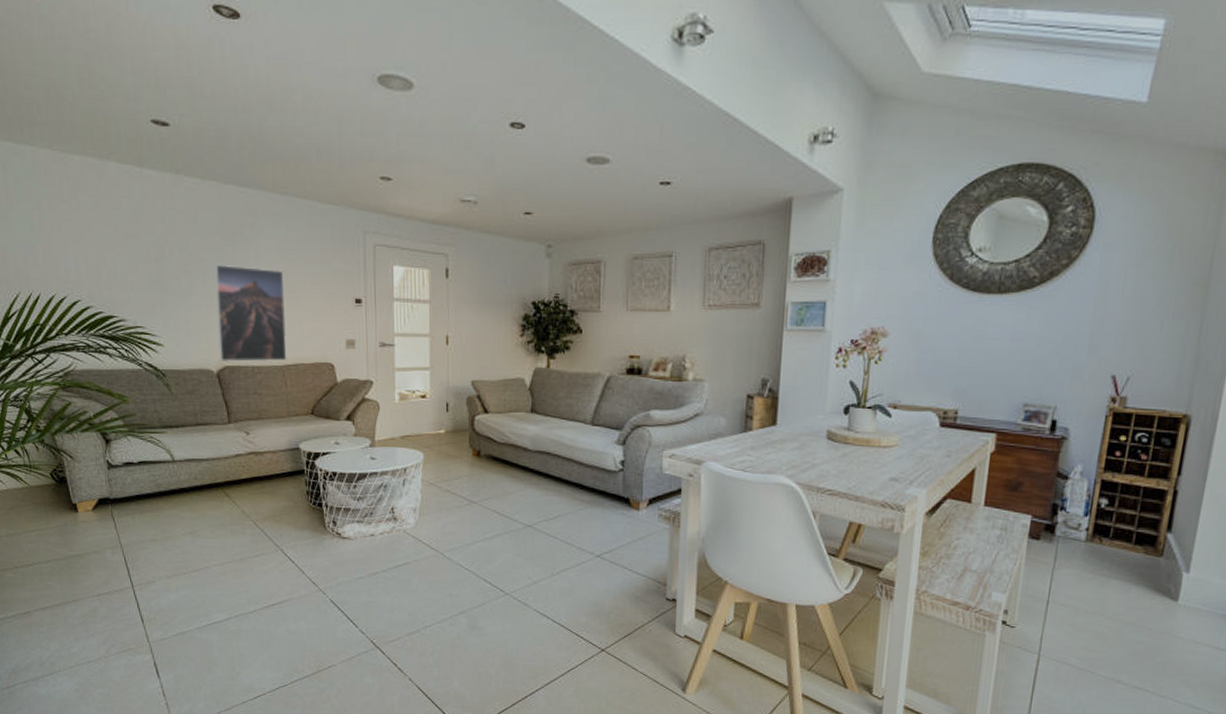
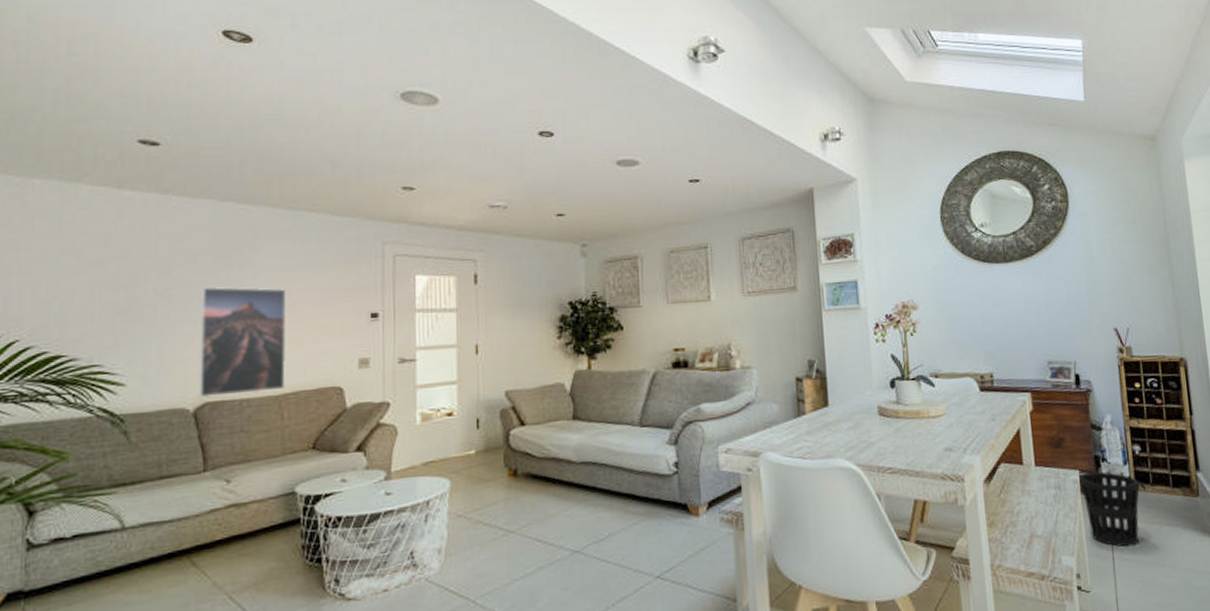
wastebasket: none [1029,519,1096,594] -> present [1079,472,1140,548]

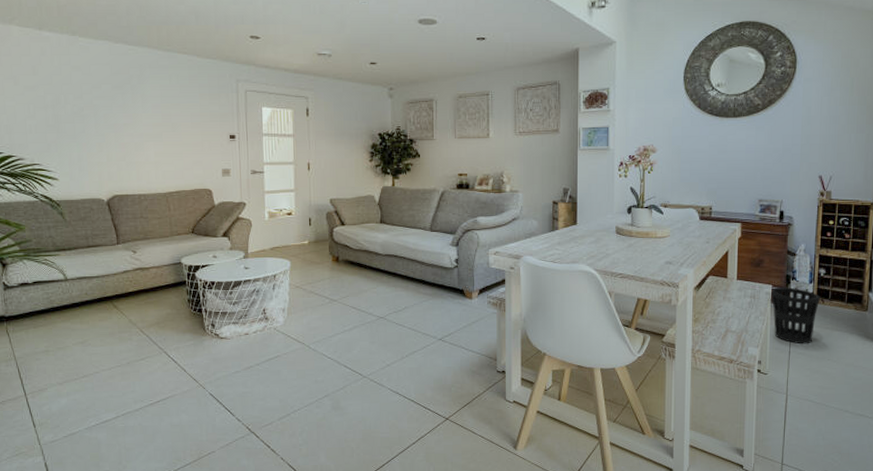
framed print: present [199,286,287,398] -> none [105,109,170,192]

